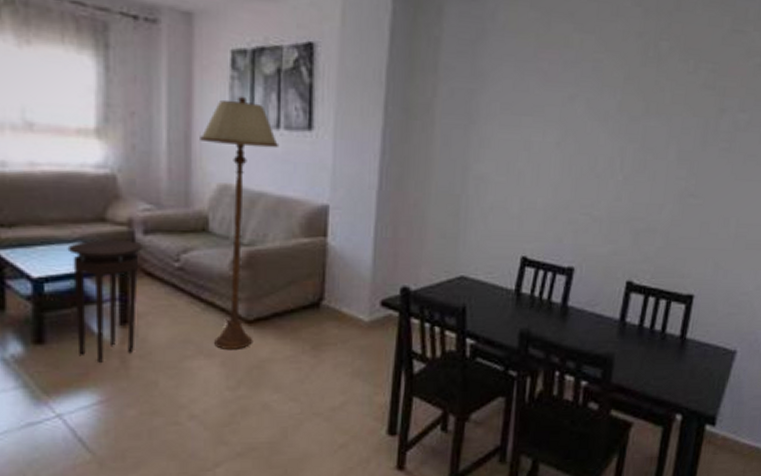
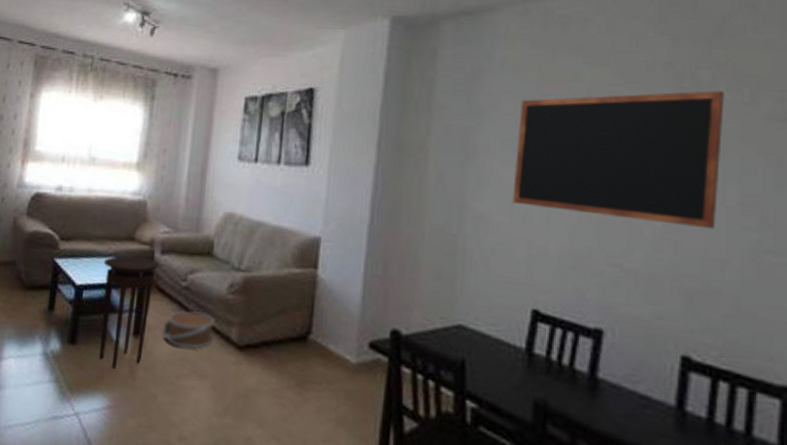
basket: none [157,292,219,330] -> present [162,311,216,349]
floor lamp: present [200,96,280,349] -> none [207,135,279,375]
chalkboard: none [509,60,677,180] -> present [512,90,724,230]

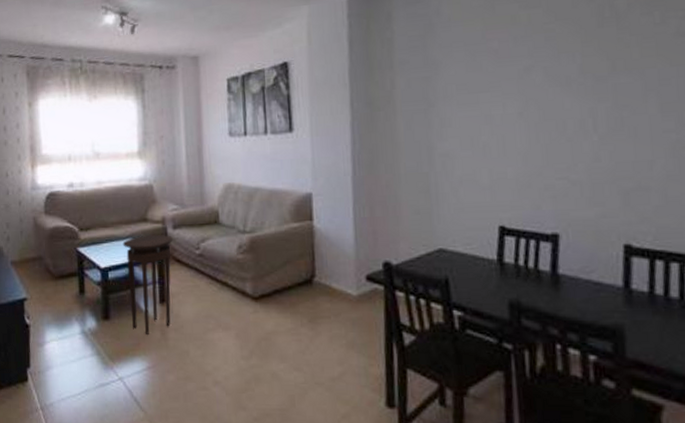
basket: present [162,311,216,349] -> none [185,274,231,307]
chalkboard: present [512,90,724,230] -> none [470,16,642,139]

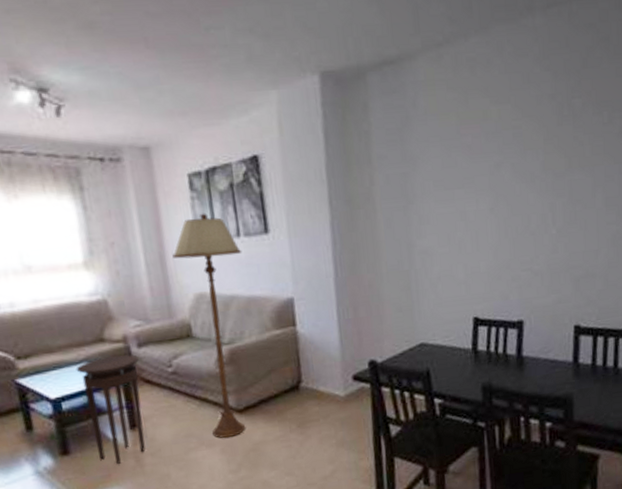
floor lamp: none [209,112,268,323] -> present [172,213,245,438]

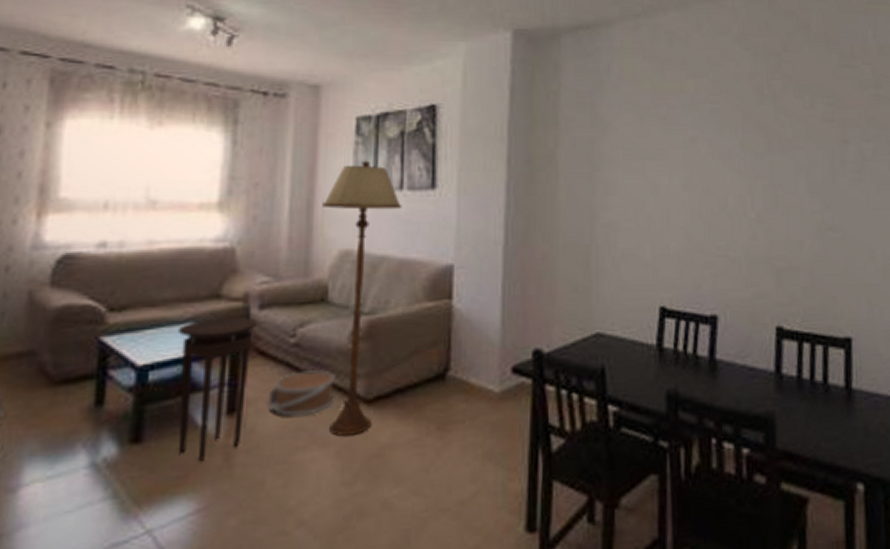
basket: none [160,390,213,427] -> present [267,370,336,417]

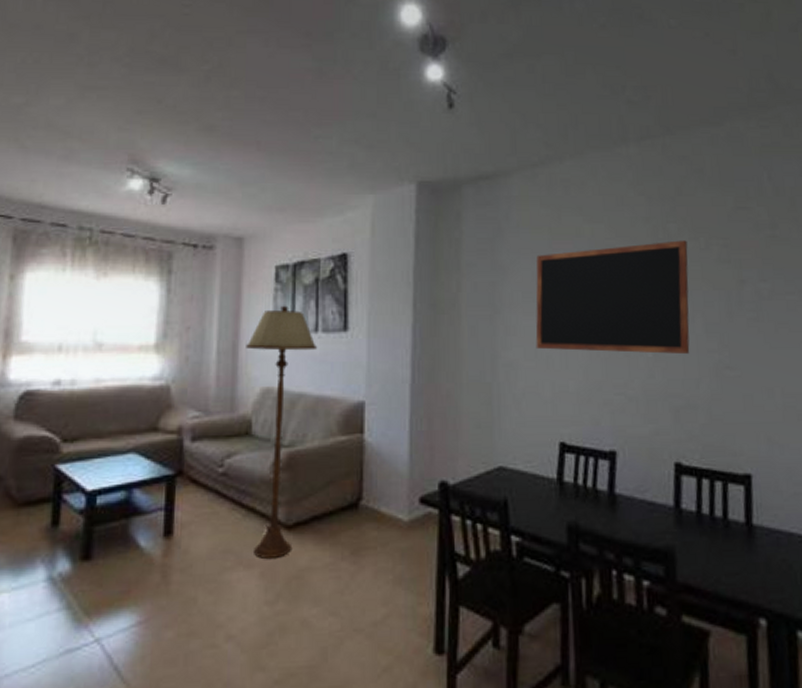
stool: present [177,317,259,461] -> none [121,448,191,578]
basket: present [267,370,336,417] -> none [199,498,260,540]
chalkboard: none [636,98,793,216] -> present [535,240,690,355]

